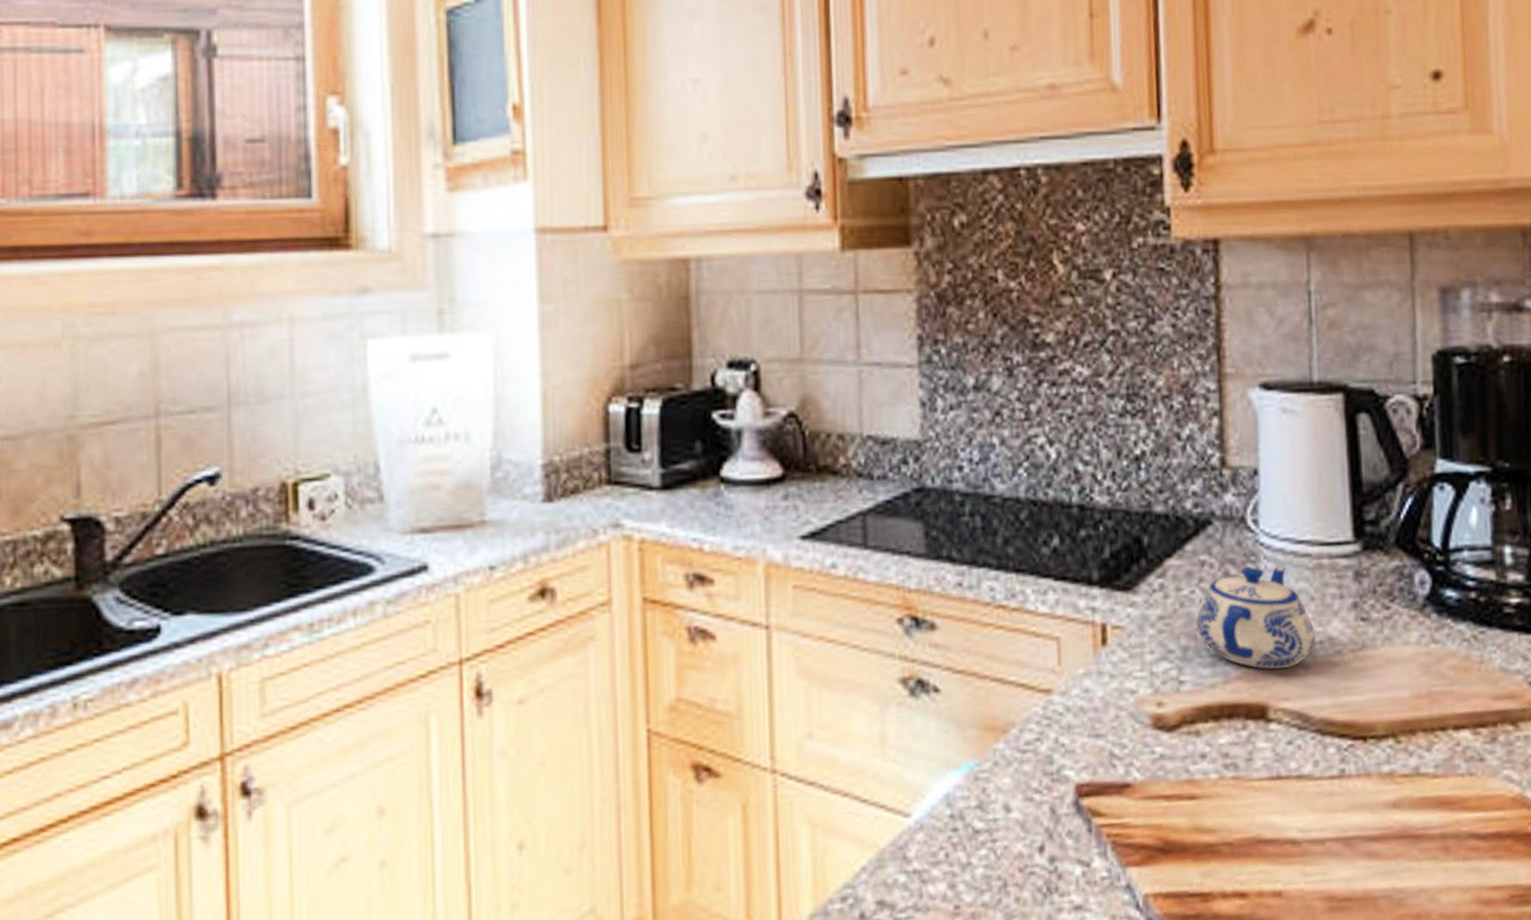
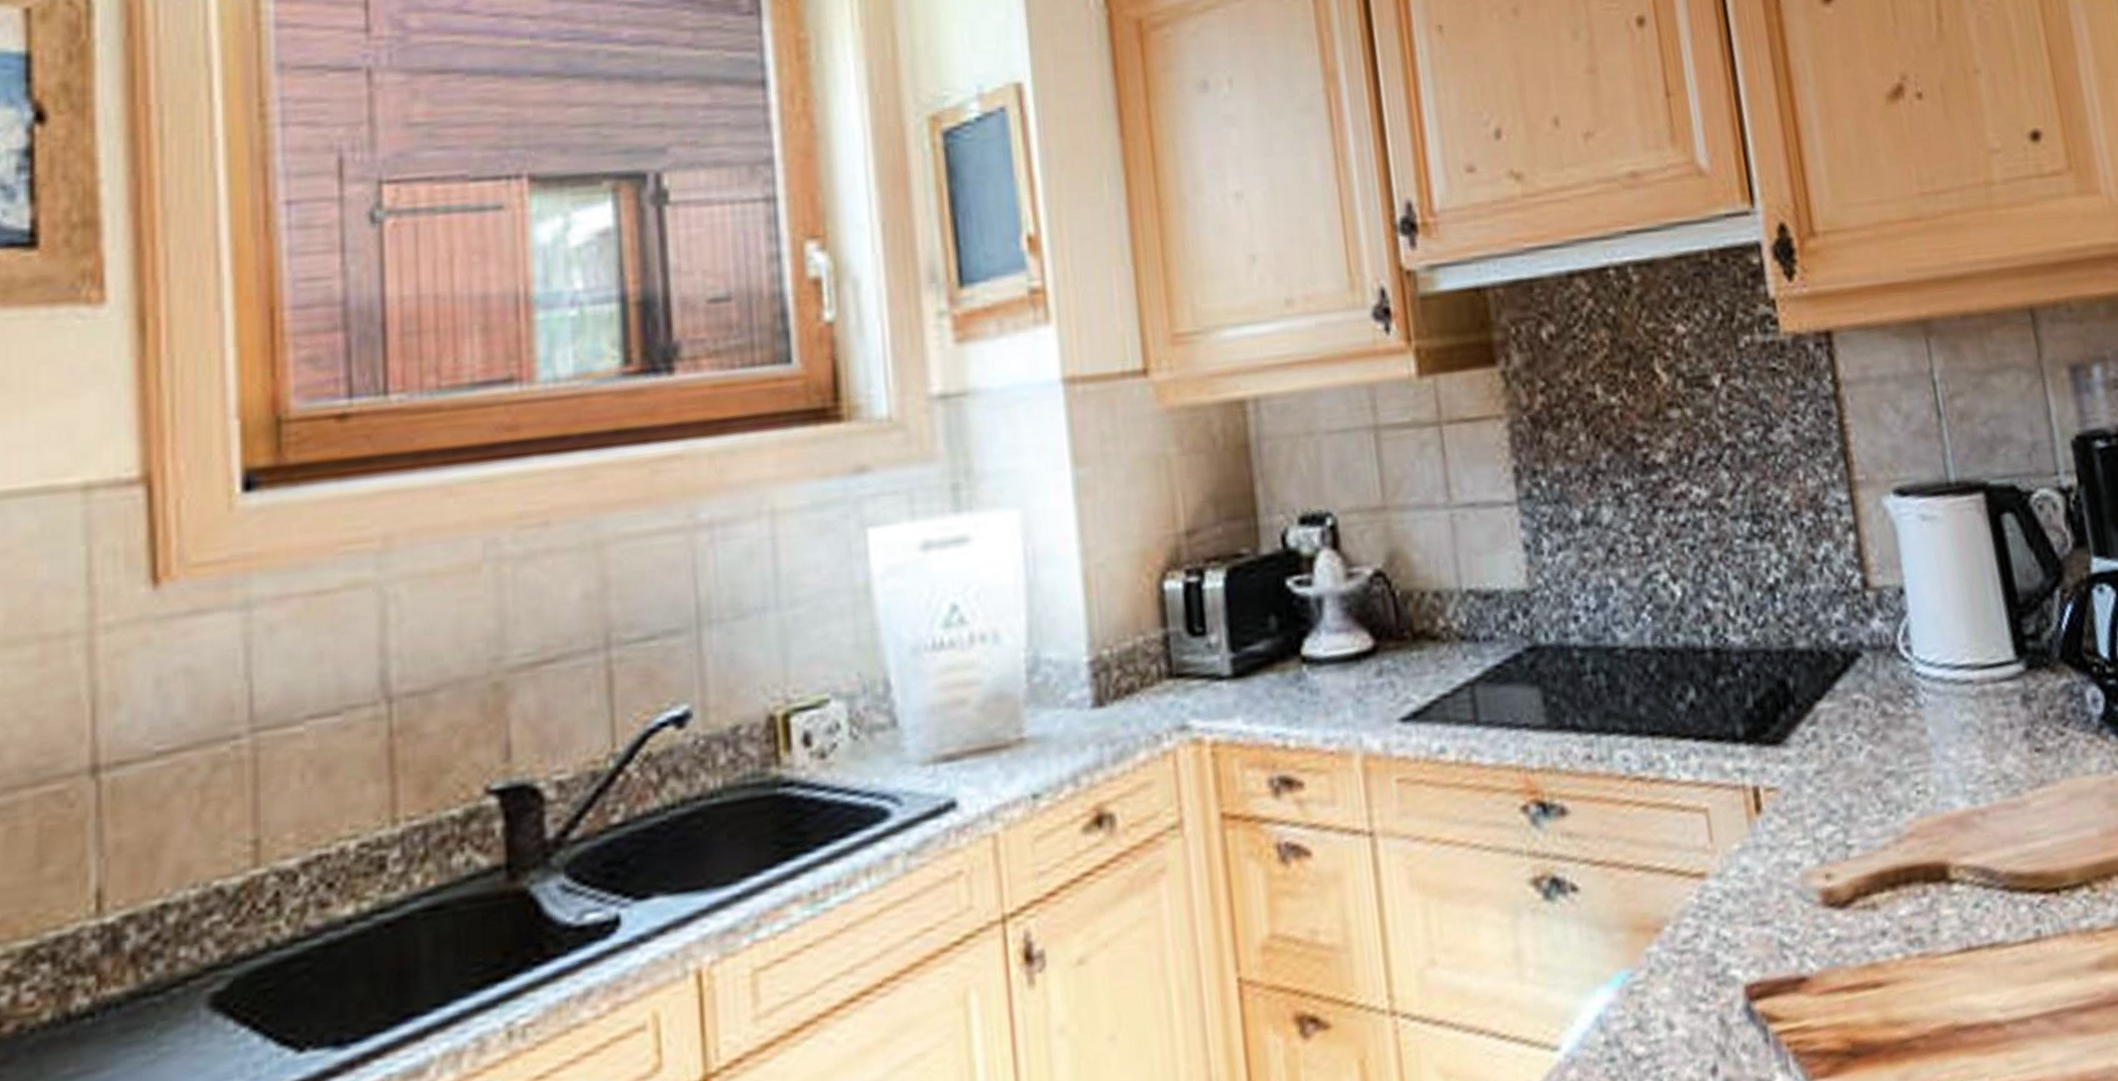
teapot: present [1196,565,1317,670] -> none [1856,696,1991,821]

